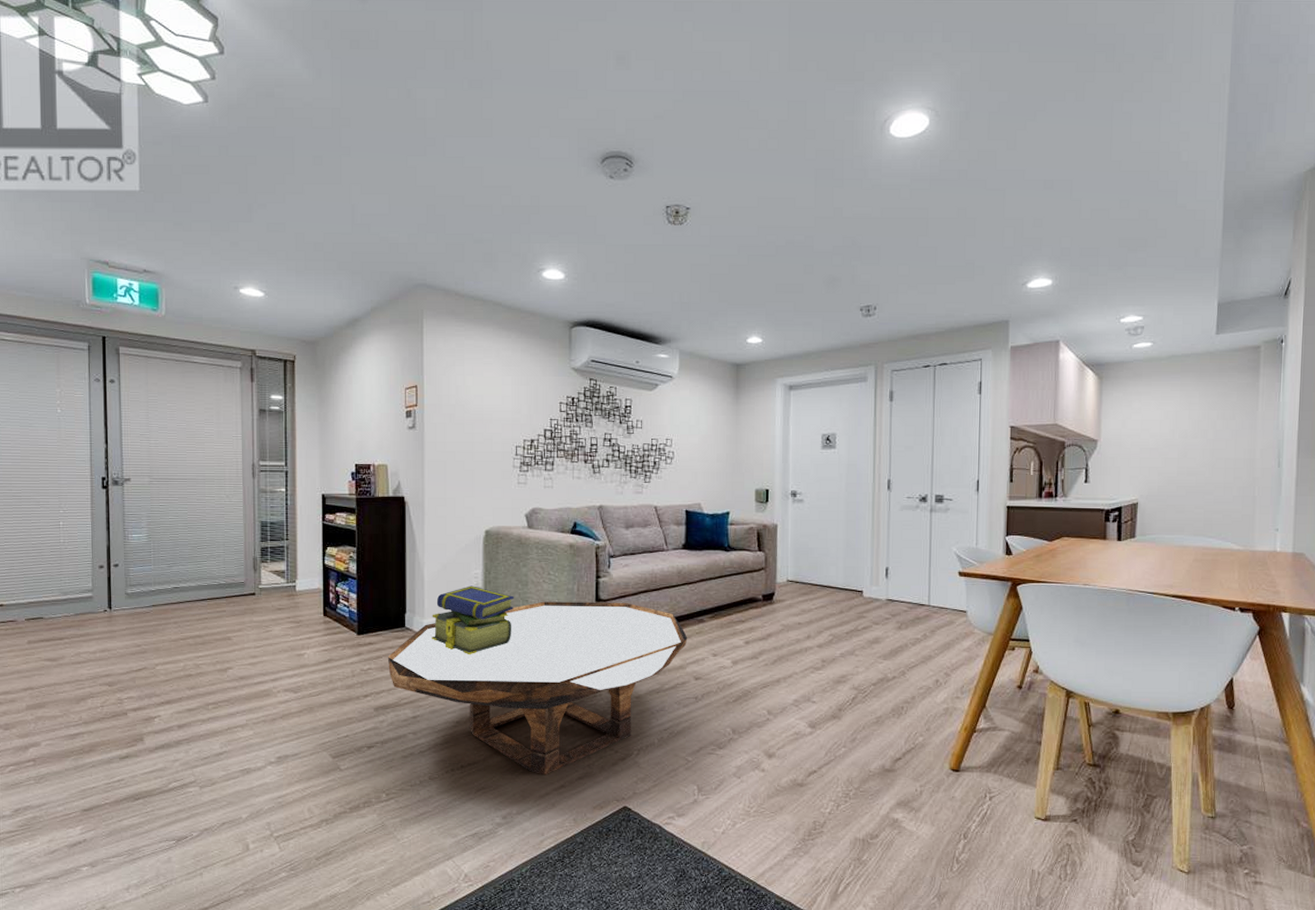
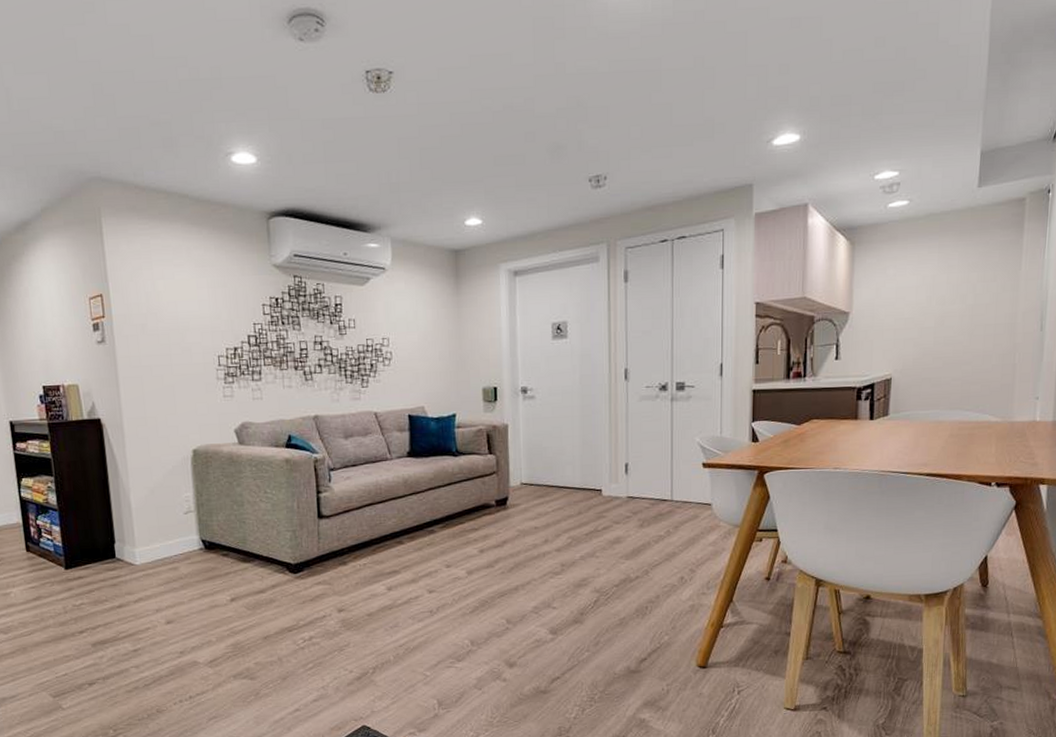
coffee table: present [387,601,688,775] -> none [100,517,419,700]
stack of books: present [431,585,515,655] -> none [143,510,232,583]

